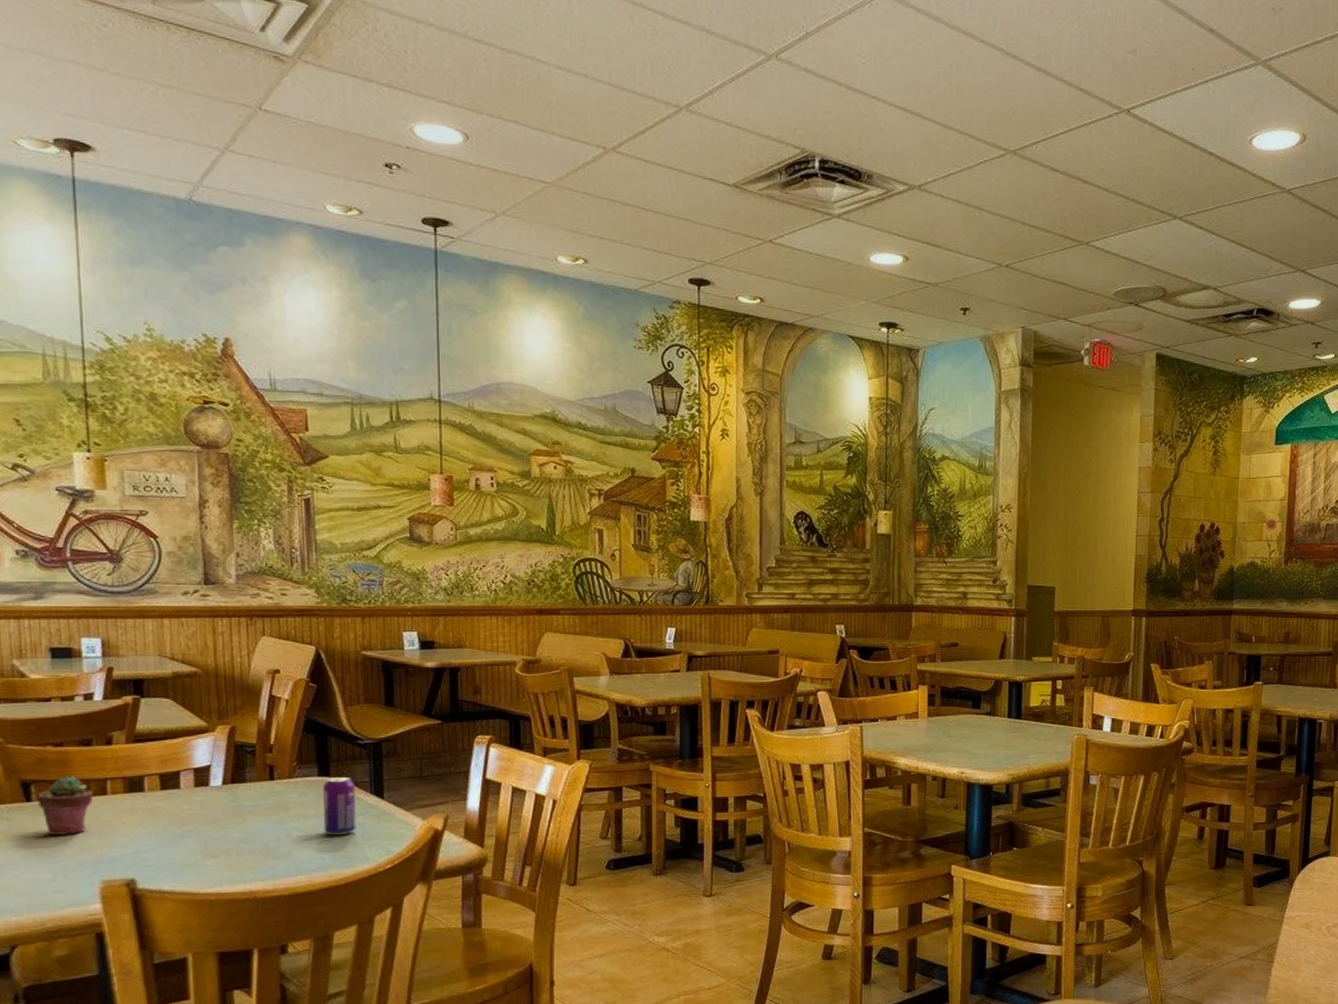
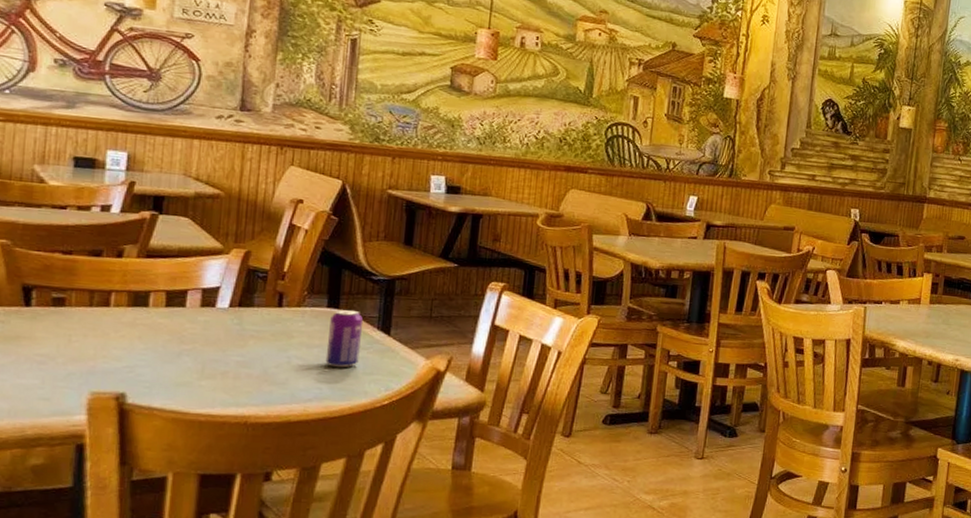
potted succulent: present [37,776,94,835] -> none [37,284,96,343]

